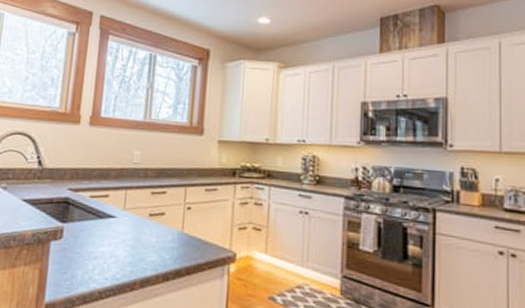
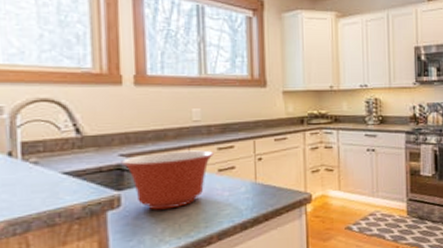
mixing bowl: none [68,191,147,248] -> present [121,150,214,210]

